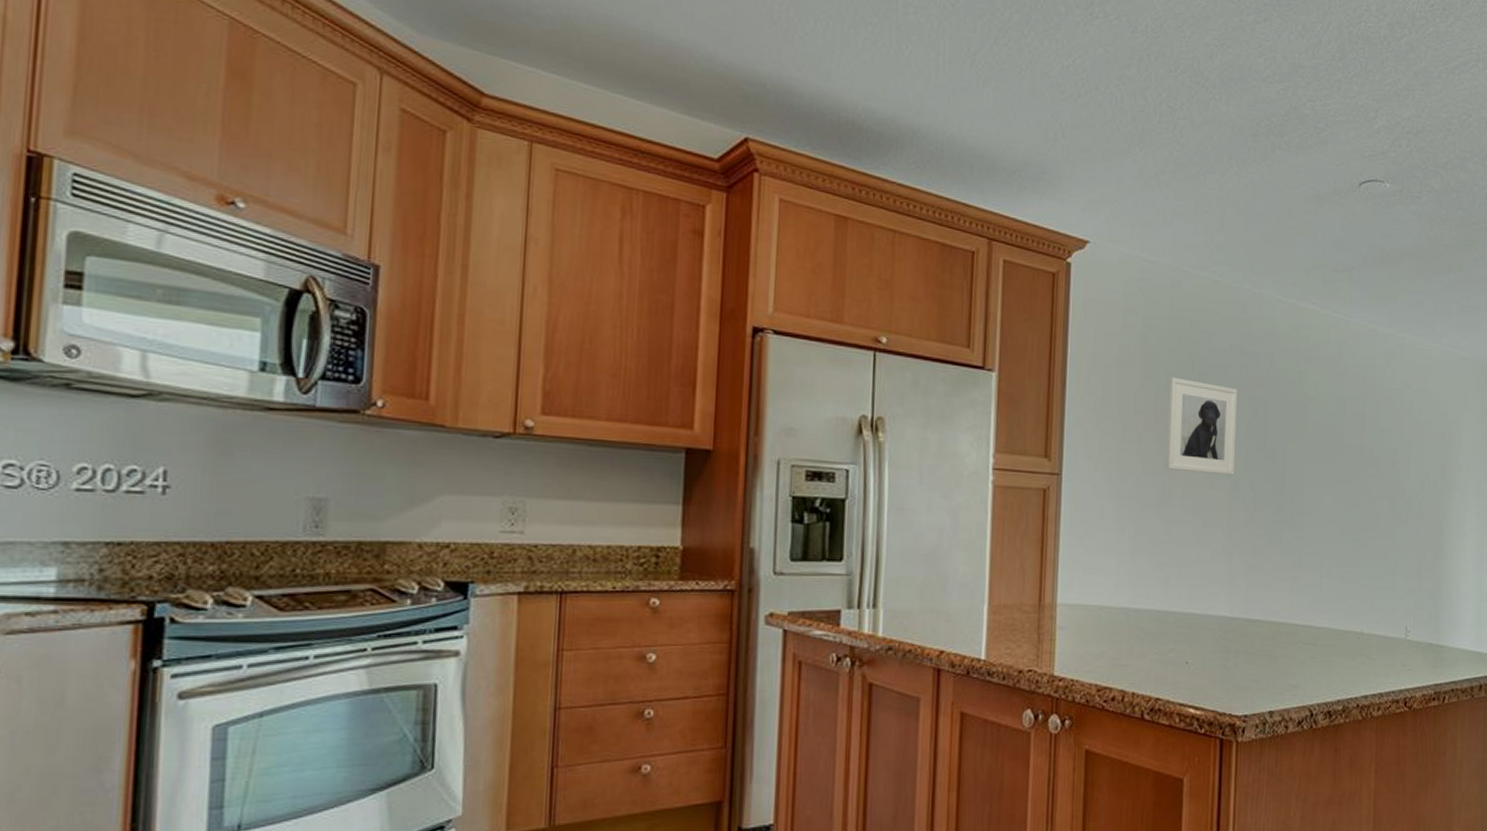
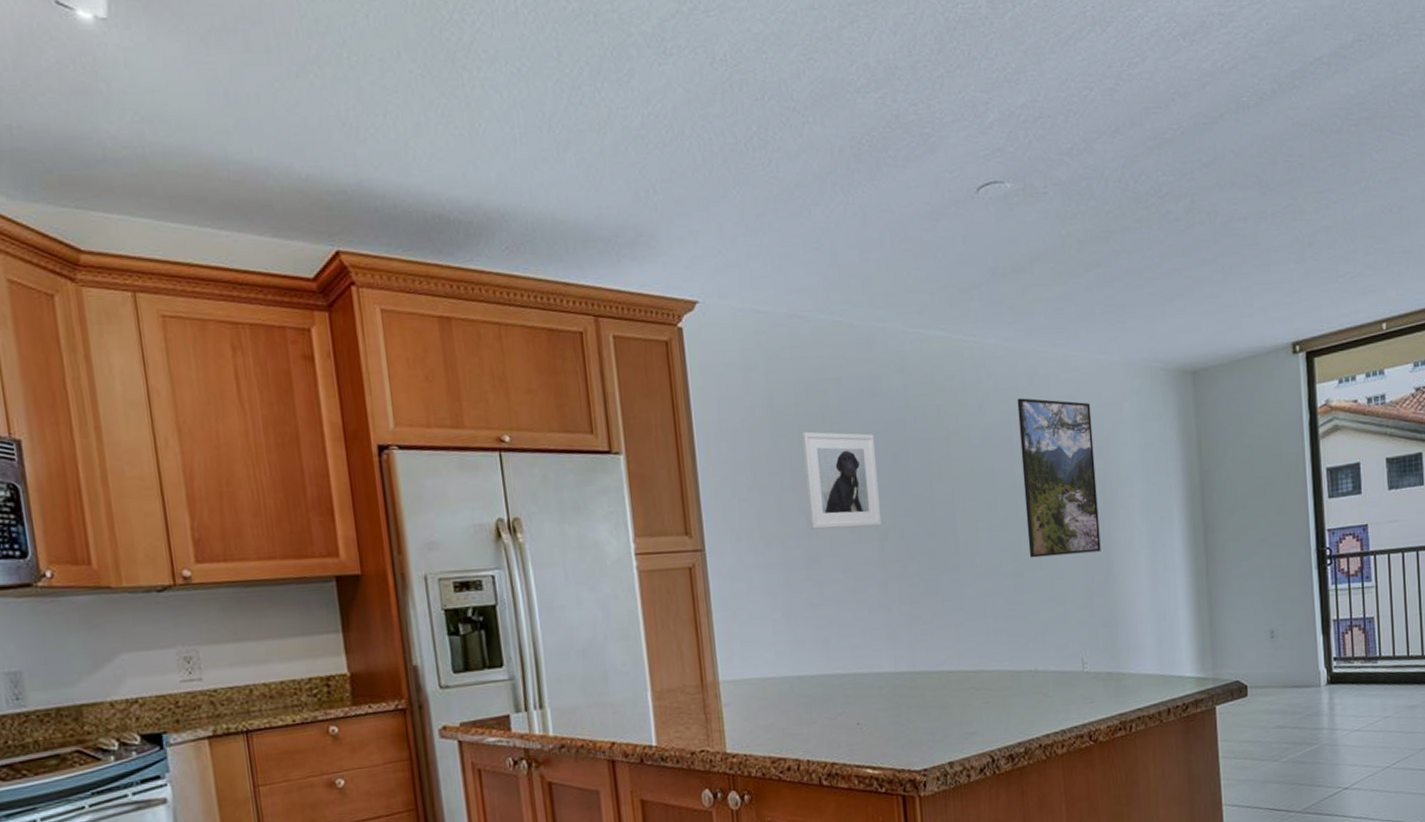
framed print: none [1368,376,1439,528] -> present [1017,398,1101,558]

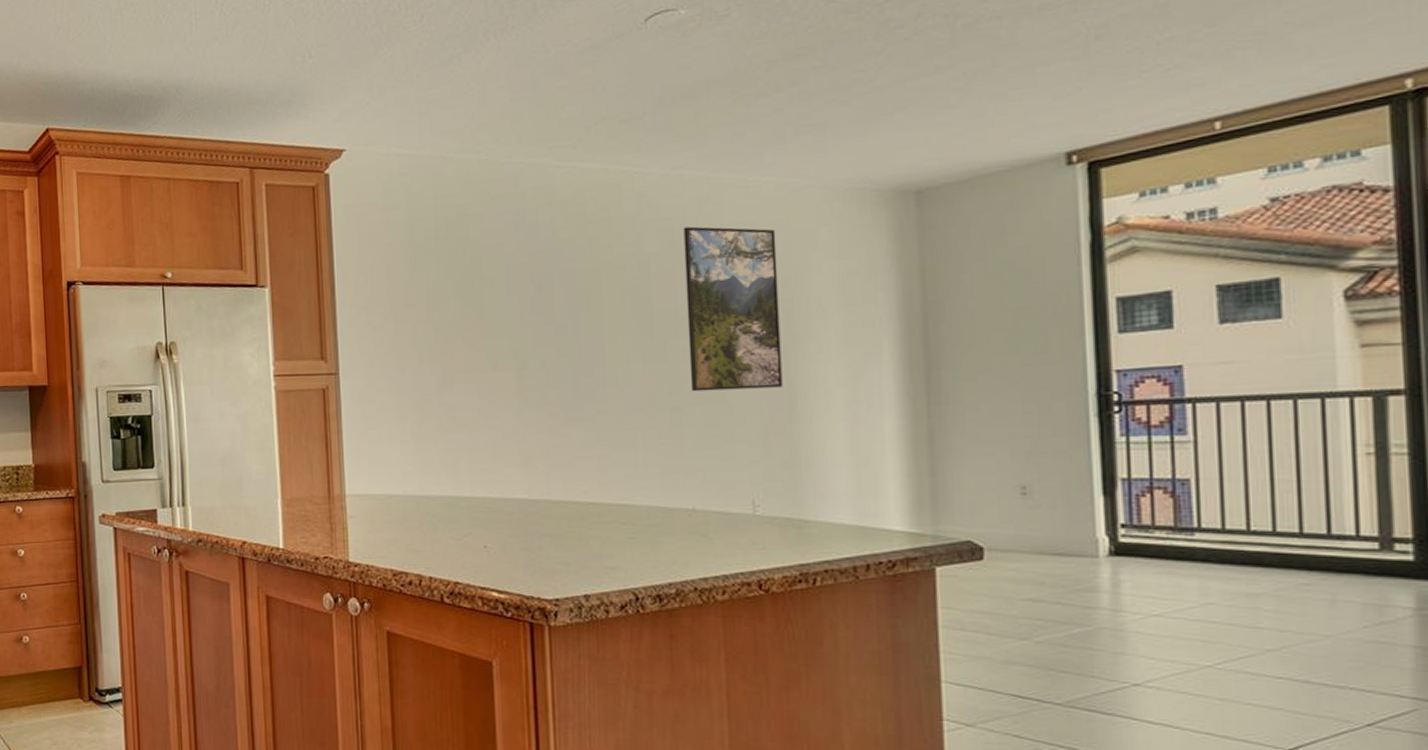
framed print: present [802,431,882,530] -> none [441,265,521,357]

